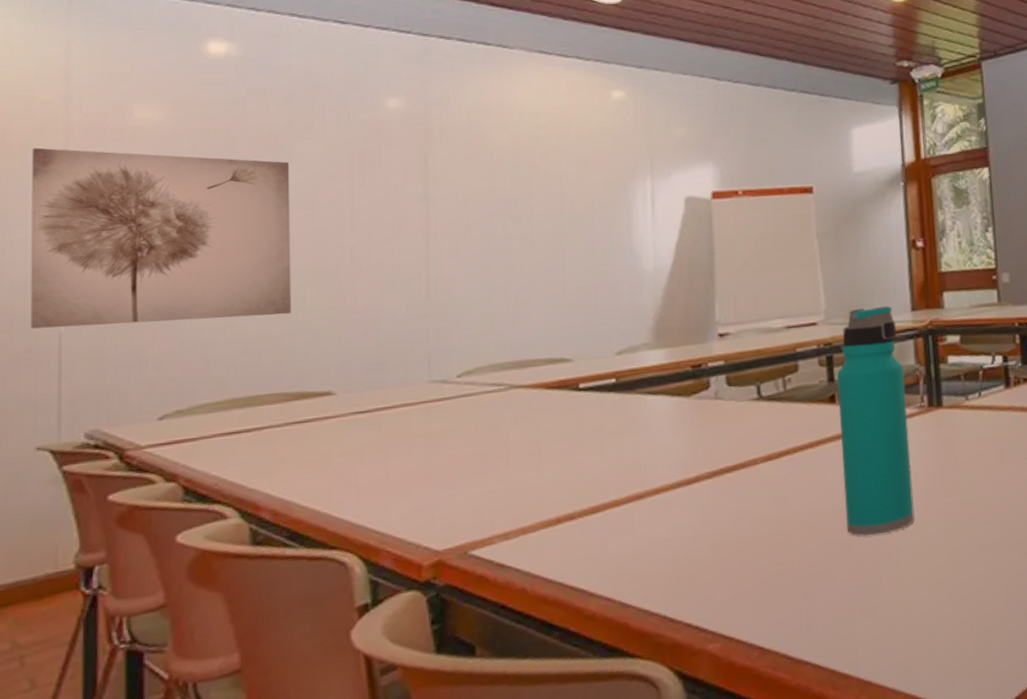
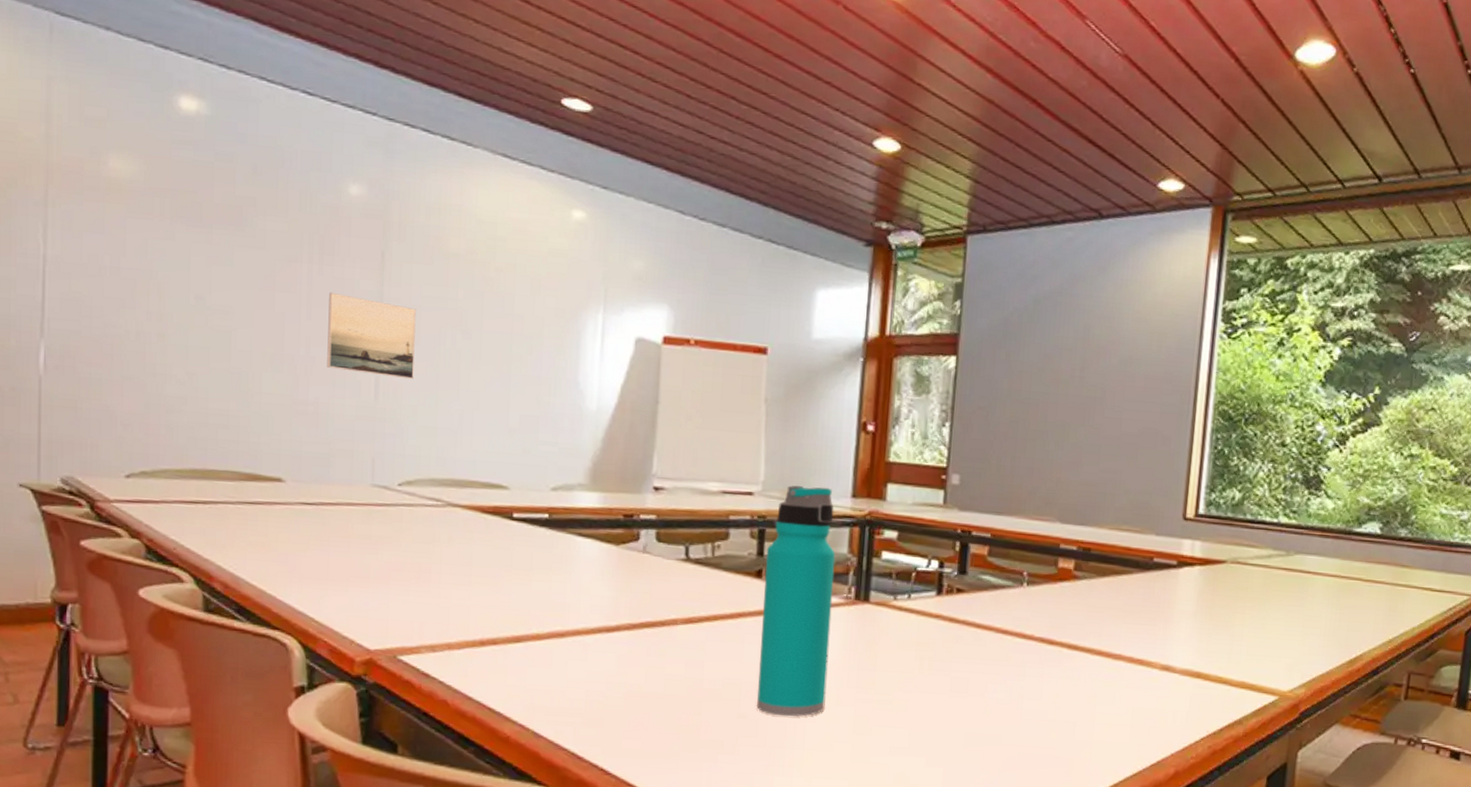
wall art: present [30,147,292,329] -> none [14,185,253,395]
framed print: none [373,201,465,274] -> present [327,292,416,380]

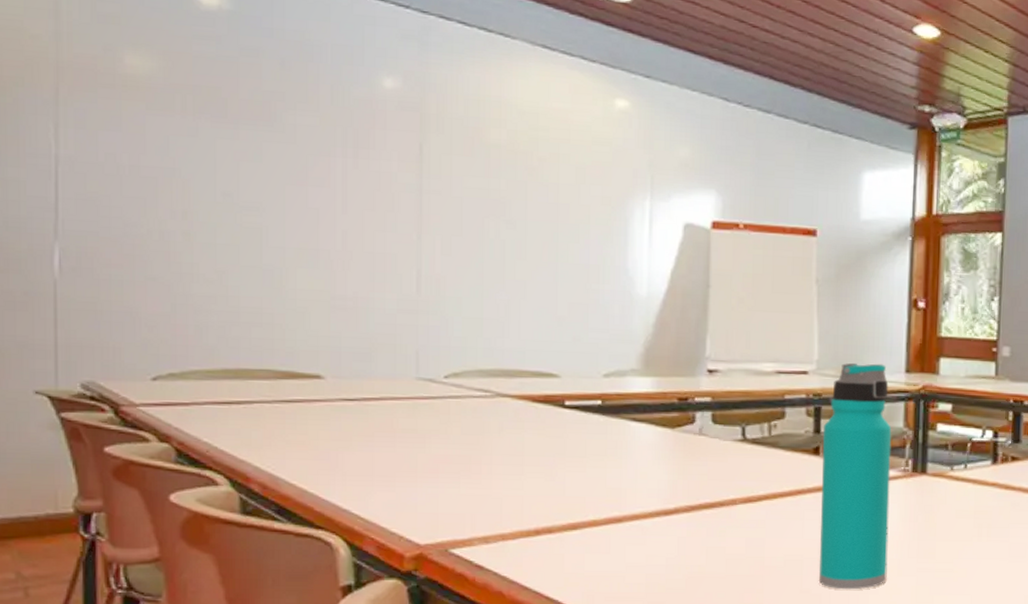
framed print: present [327,292,416,380] -> none [365,185,457,272]

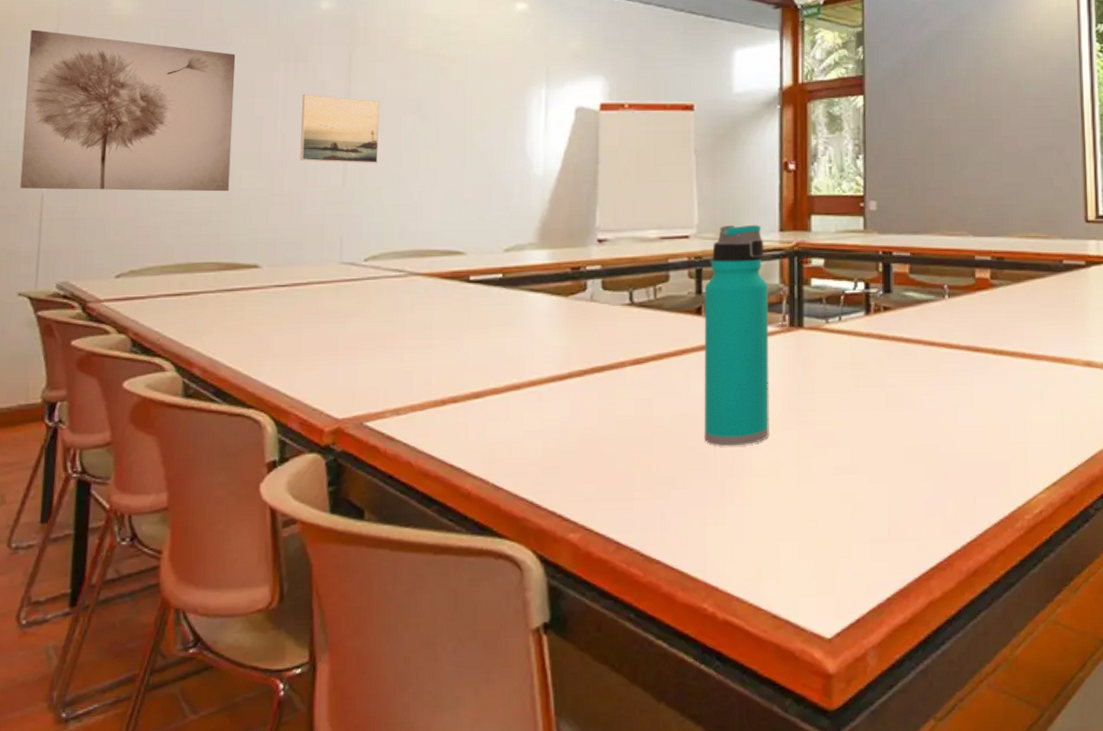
wall art: none [23,84,283,291] -> present [20,29,236,192]
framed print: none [365,185,457,272] -> present [300,94,380,164]

